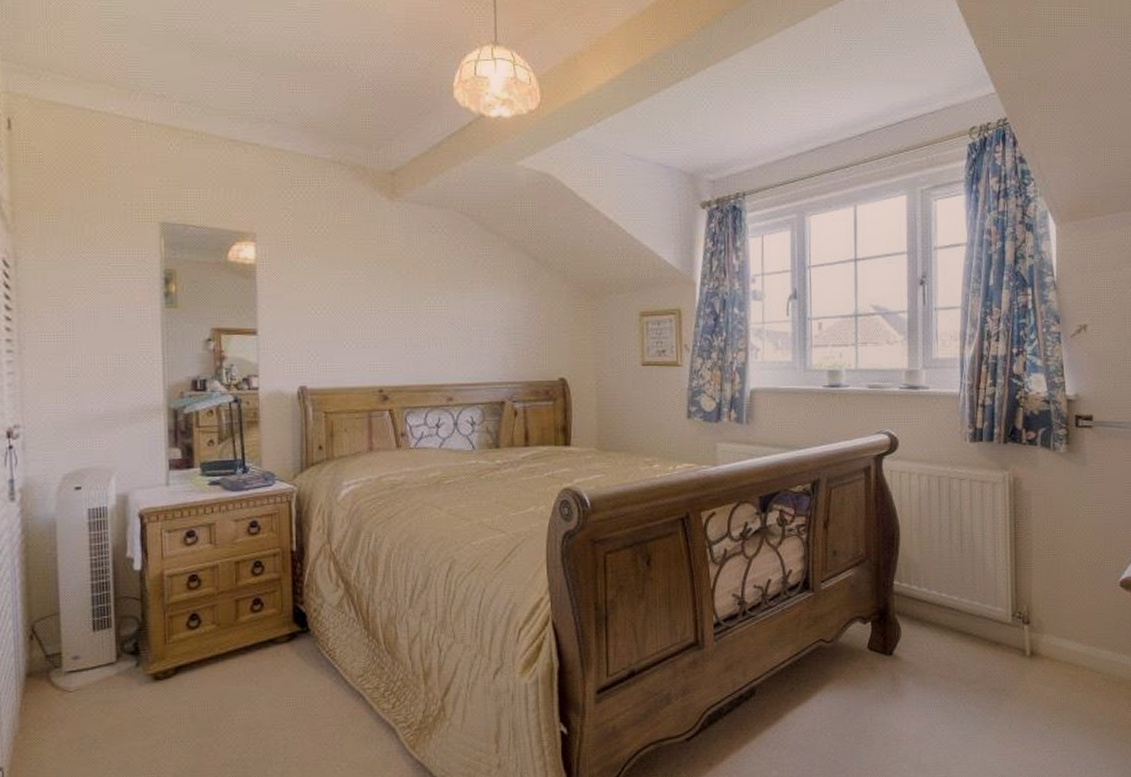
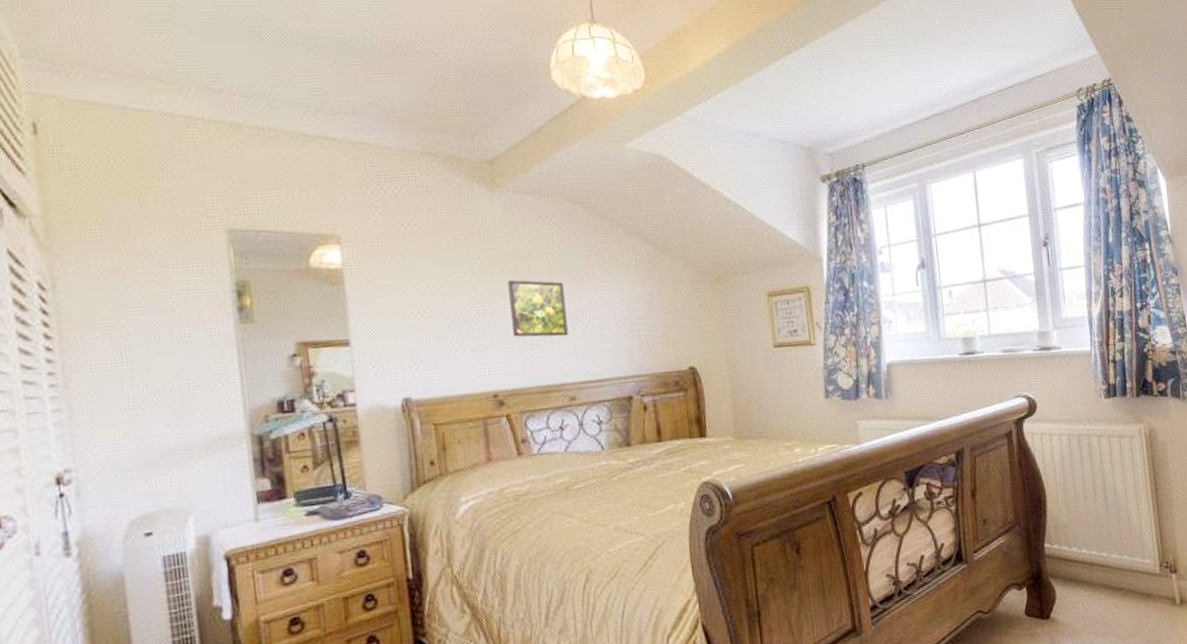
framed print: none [400,285,451,340] -> present [508,280,568,337]

